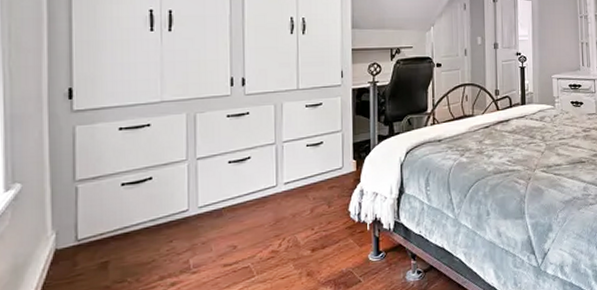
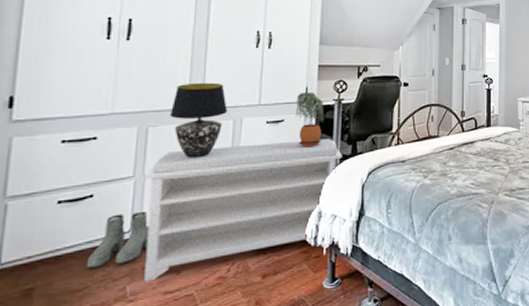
boots: none [152,191,206,244] -> present [86,211,149,269]
bench: none [196,120,380,256] -> present [144,138,342,282]
table lamp: none [215,69,268,142] -> present [170,82,227,158]
potted plant: none [332,75,361,129] -> present [295,91,325,148]

